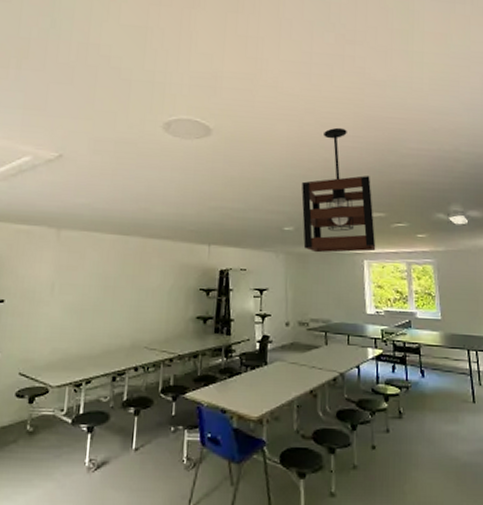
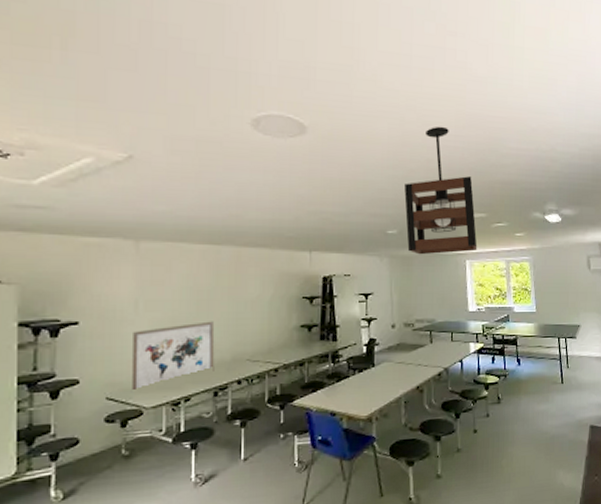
wall art: none [42,307,118,367] -> present [132,321,215,390]

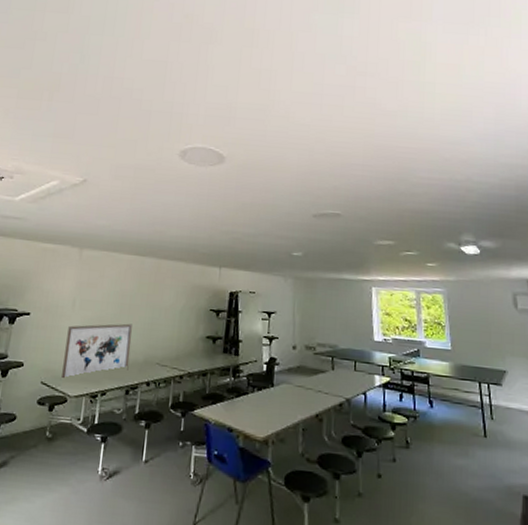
pendant light: present [404,126,478,255] -> none [311,156,385,279]

